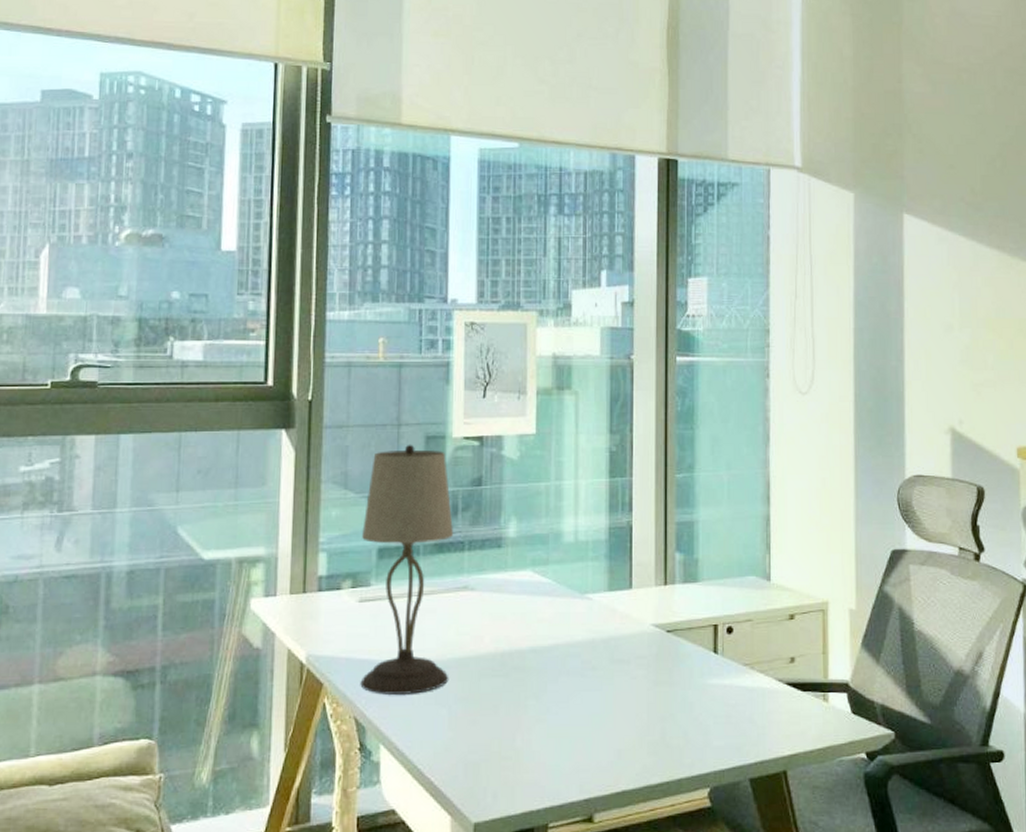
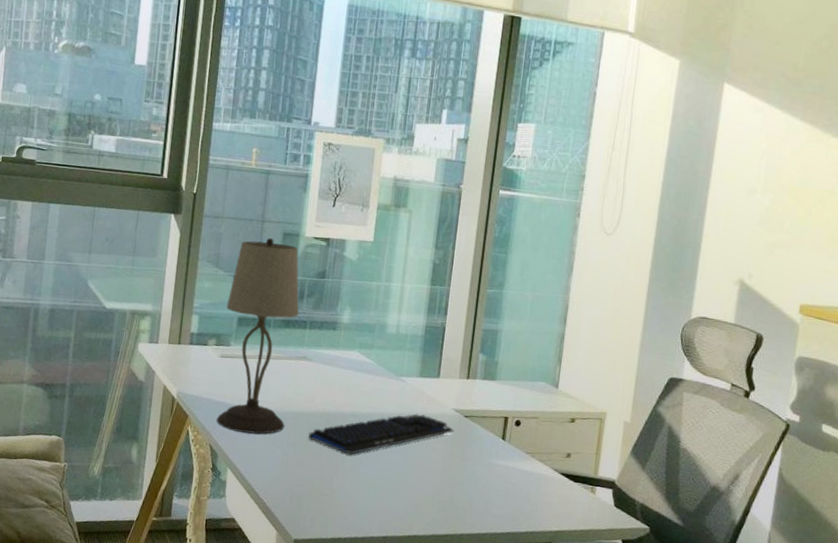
keyboard: none [480,637,657,701] -> present [308,413,454,455]

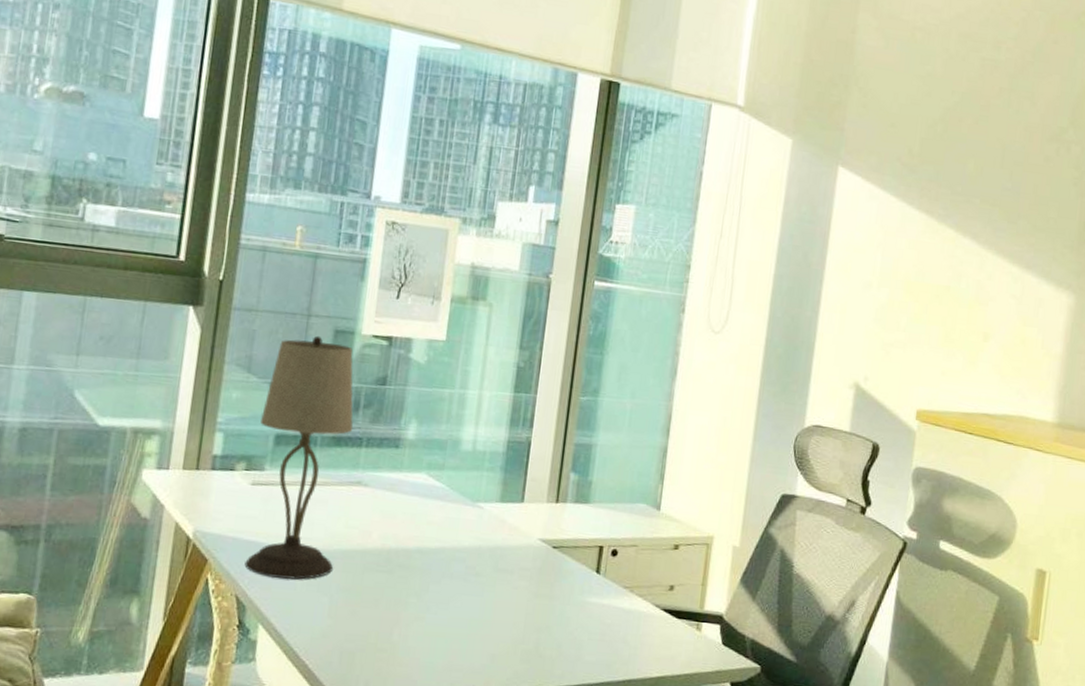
keyboard: present [308,413,454,455] -> none [363,546,541,599]

